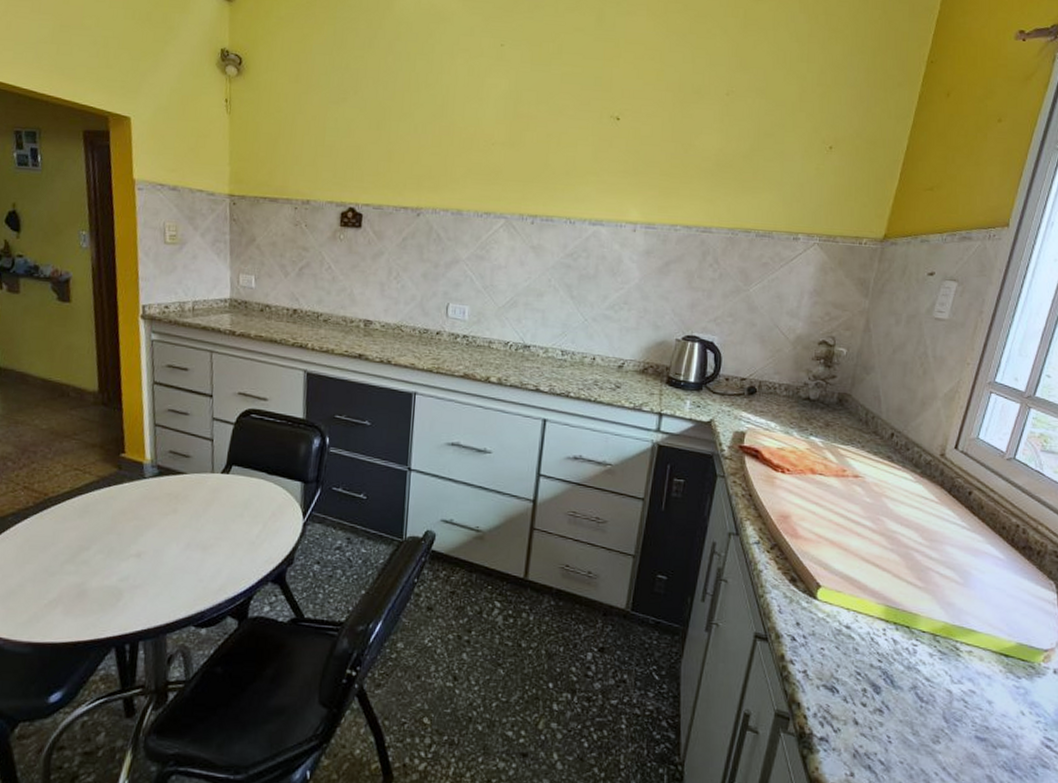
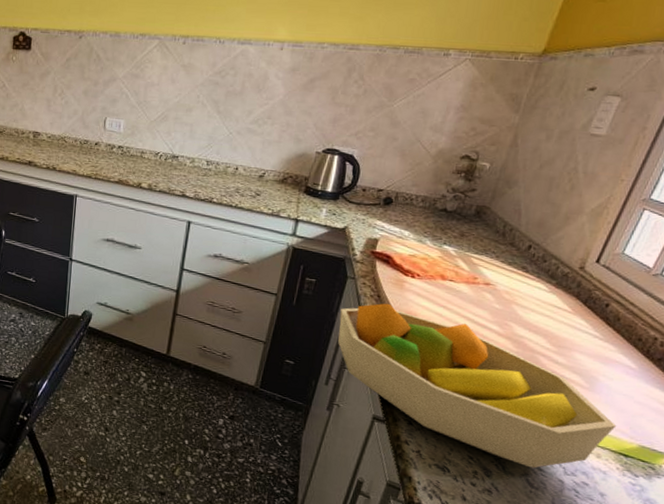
fruit bowl: none [712,502,994,679] -> present [338,303,617,469]

